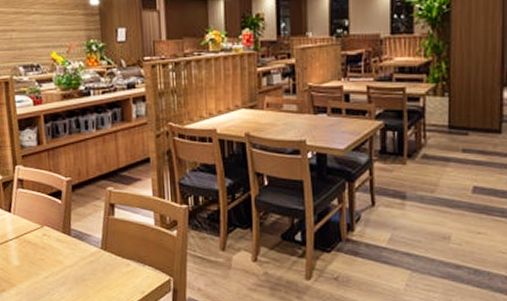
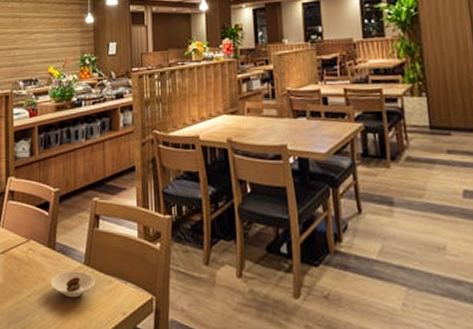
saucer: none [67,255,113,279] -> present [50,271,95,298]

